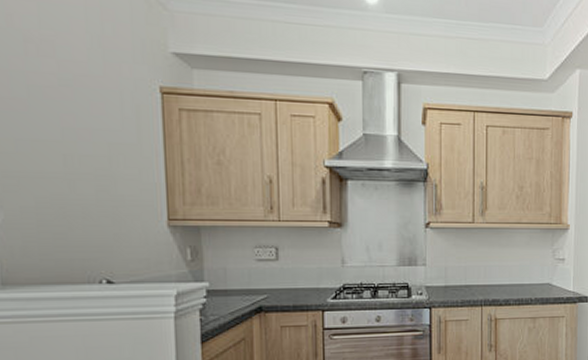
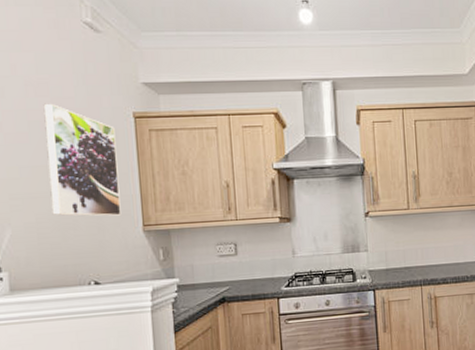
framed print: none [47,65,142,206] -> present [43,103,121,216]

